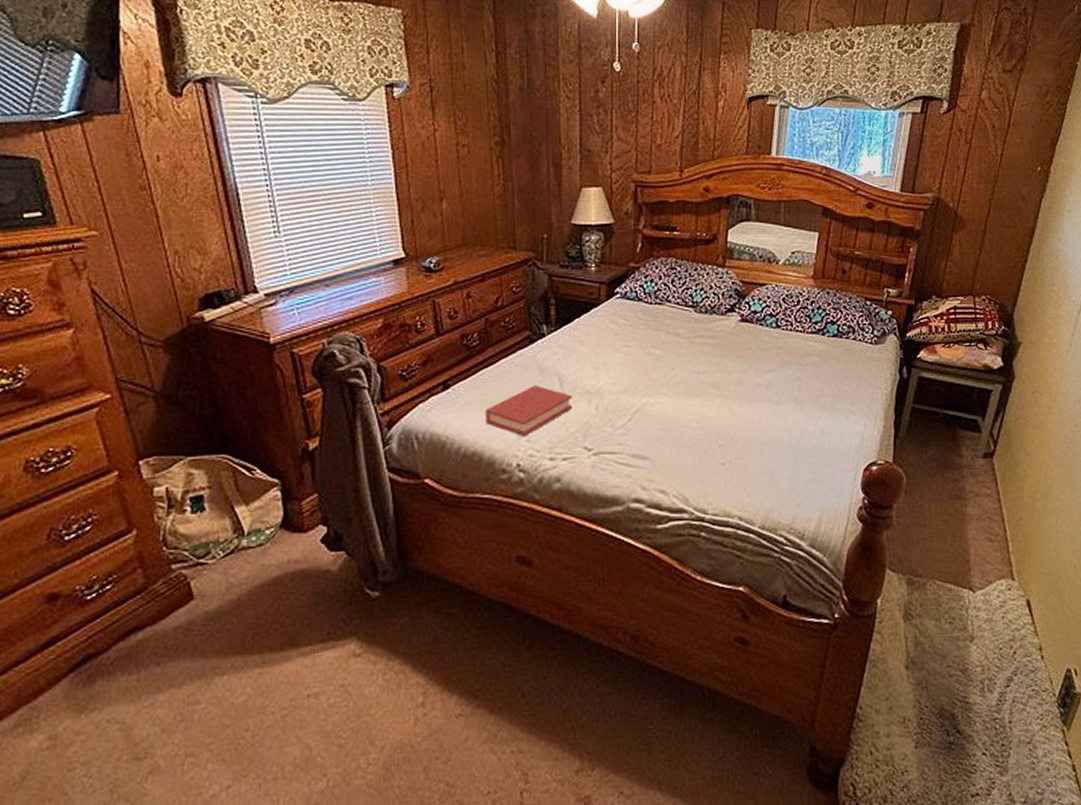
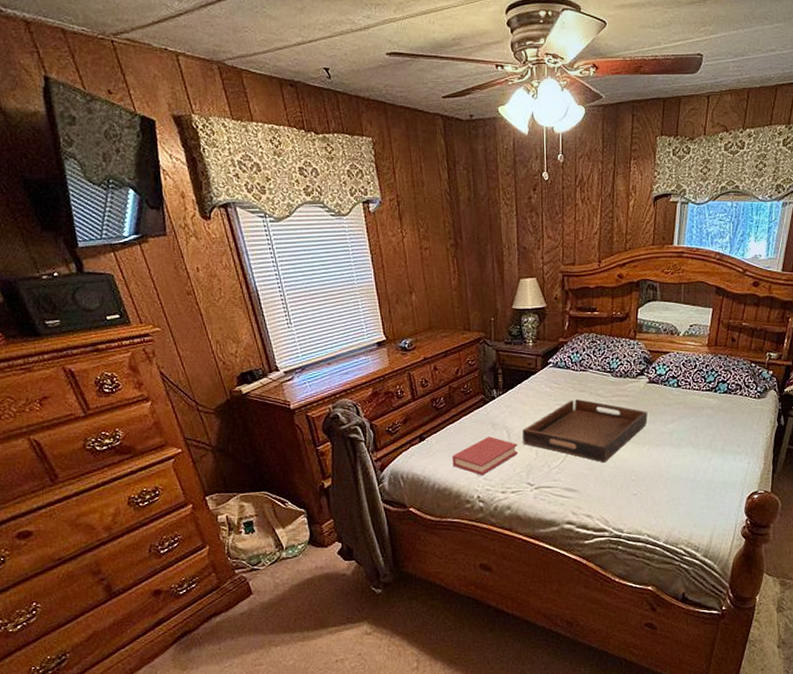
serving tray: none [579,340,739,422] -> present [522,399,648,463]

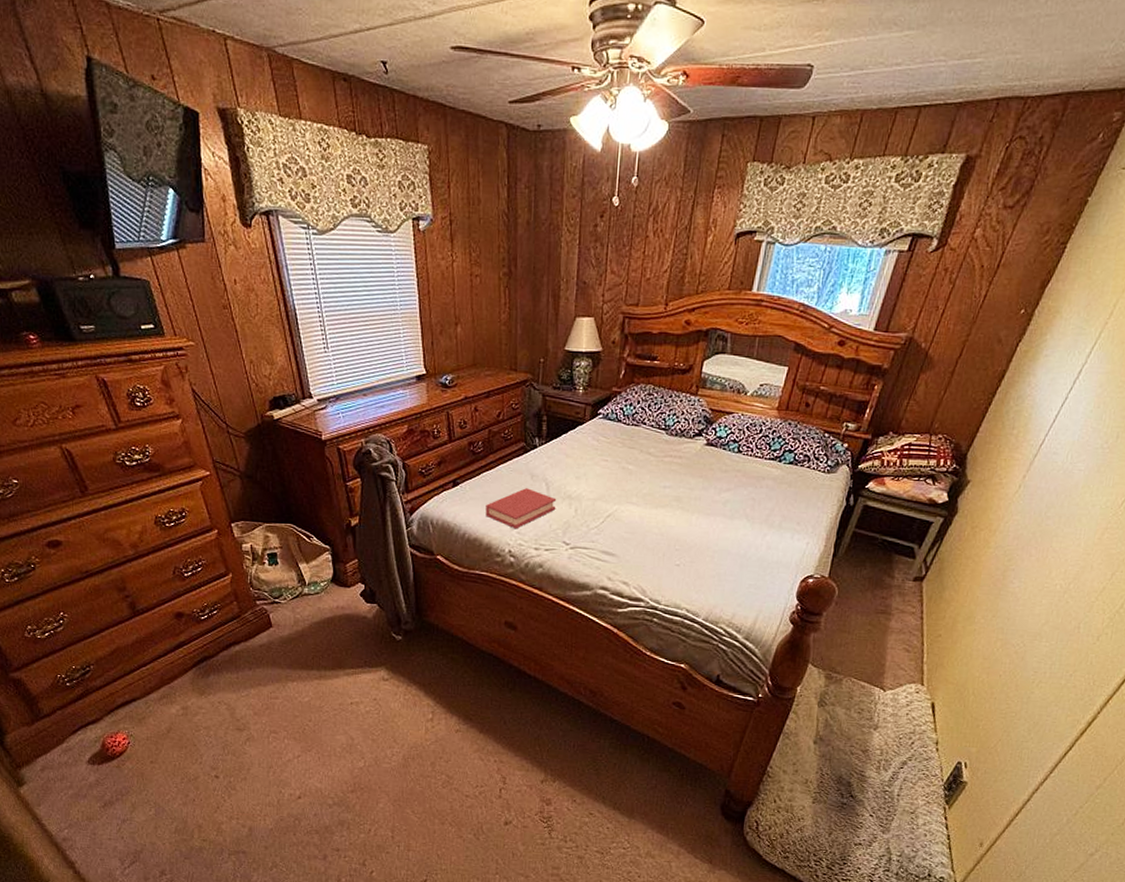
serving tray: present [522,399,648,463] -> none [562,456,701,528]

